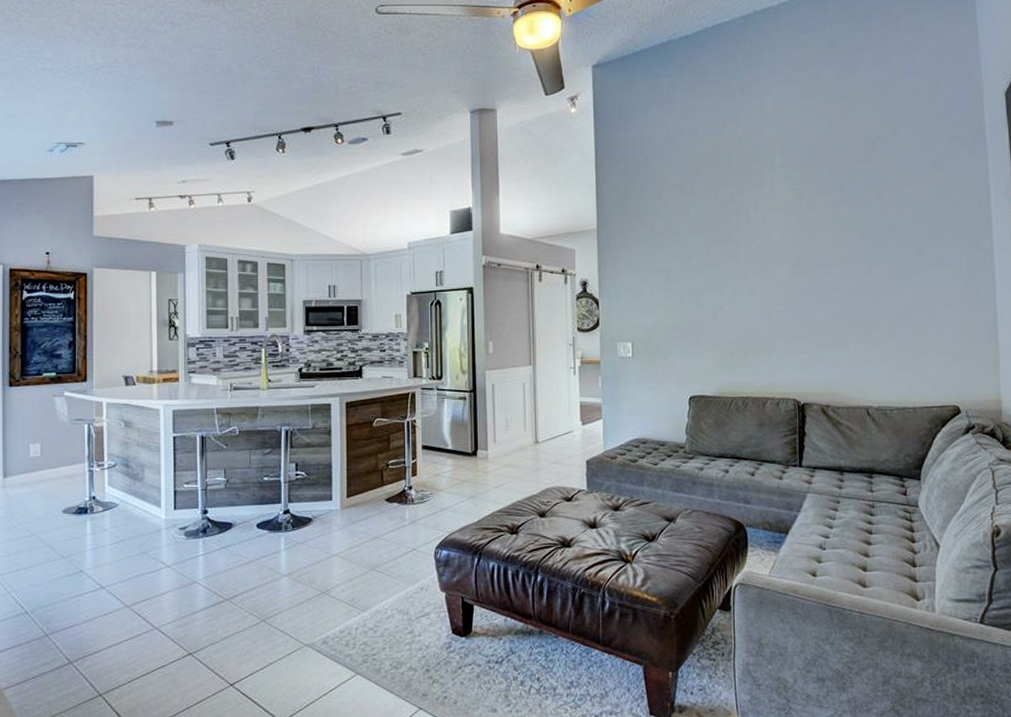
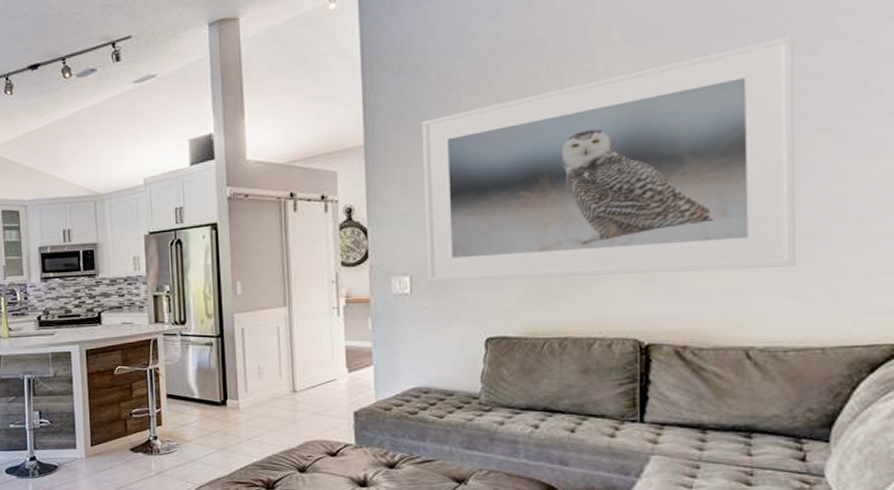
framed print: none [642,175,896,348] -> present [422,35,797,282]

